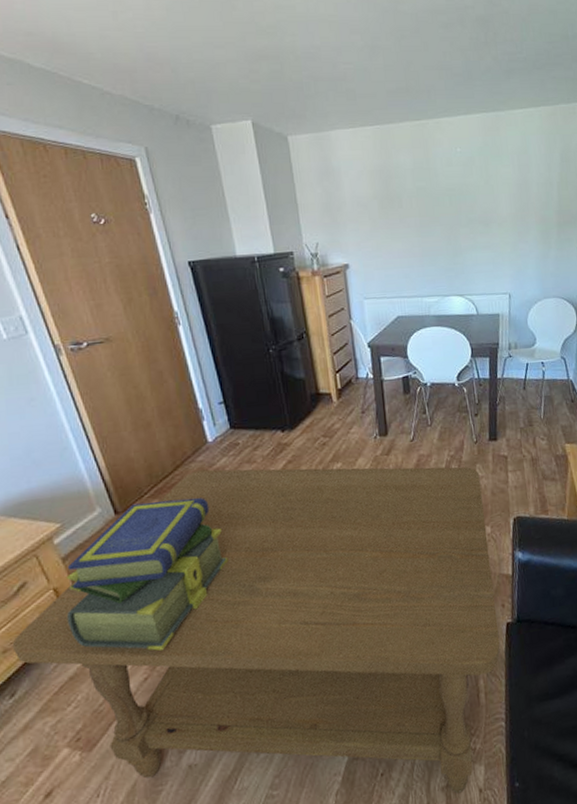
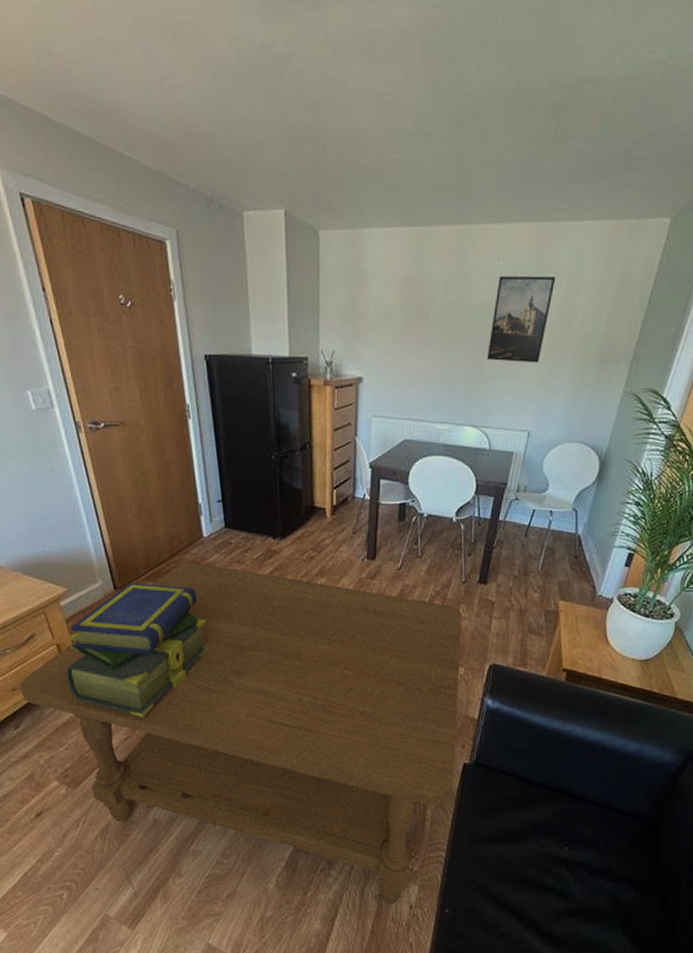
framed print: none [459,157,509,235] -> present [486,275,556,363]

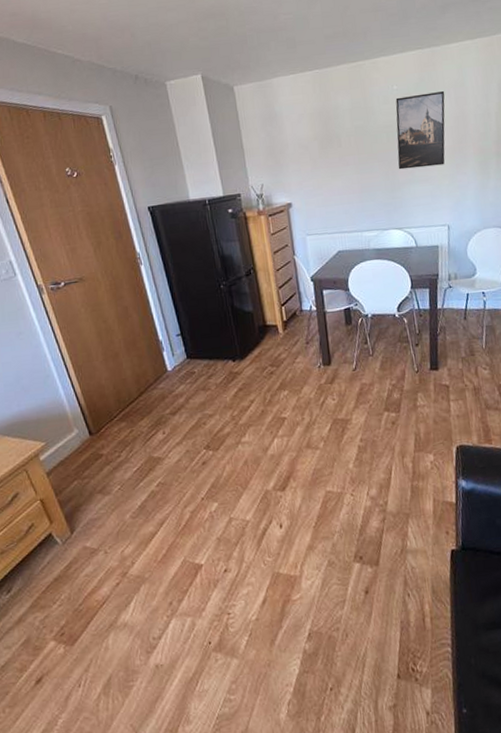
coffee table: present [19,562,462,904] -> none [8,395,445,714]
stack of books: present [65,582,209,717] -> none [50,421,187,559]

